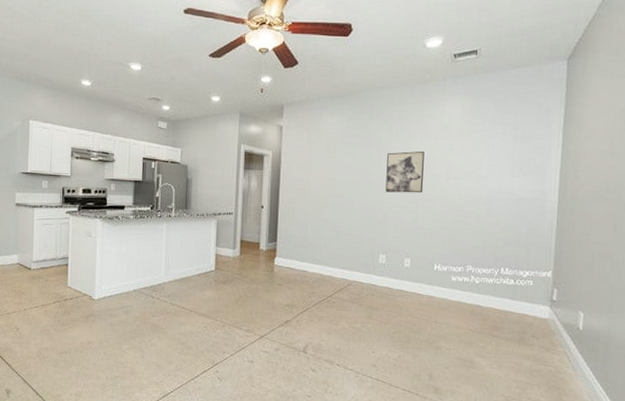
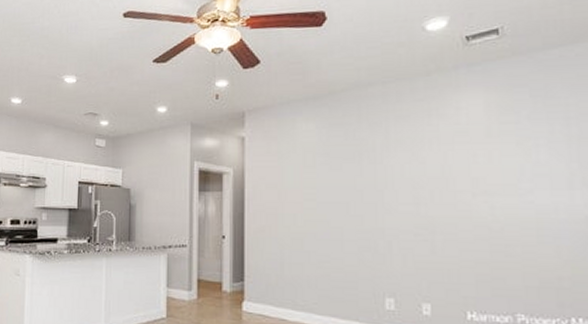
wall art: present [385,151,424,194] -> none [385,159,441,216]

